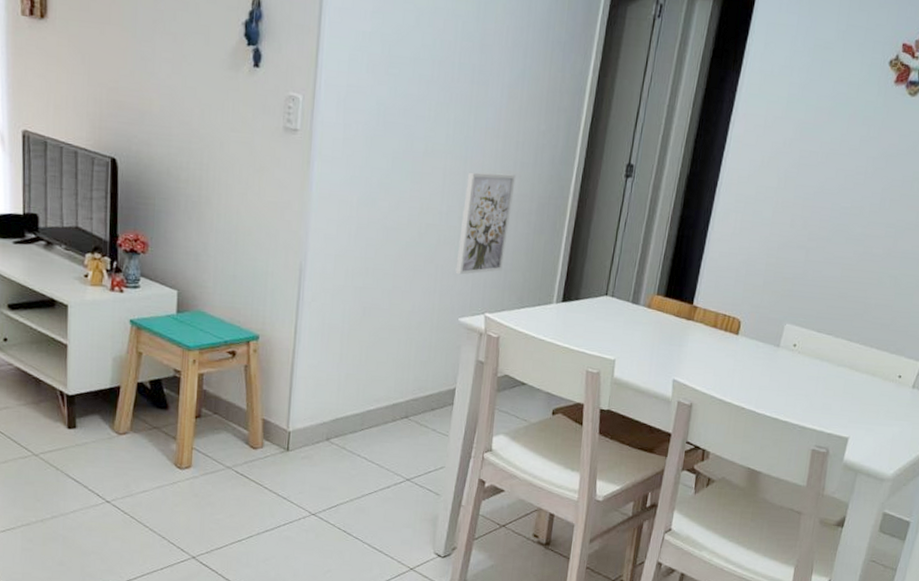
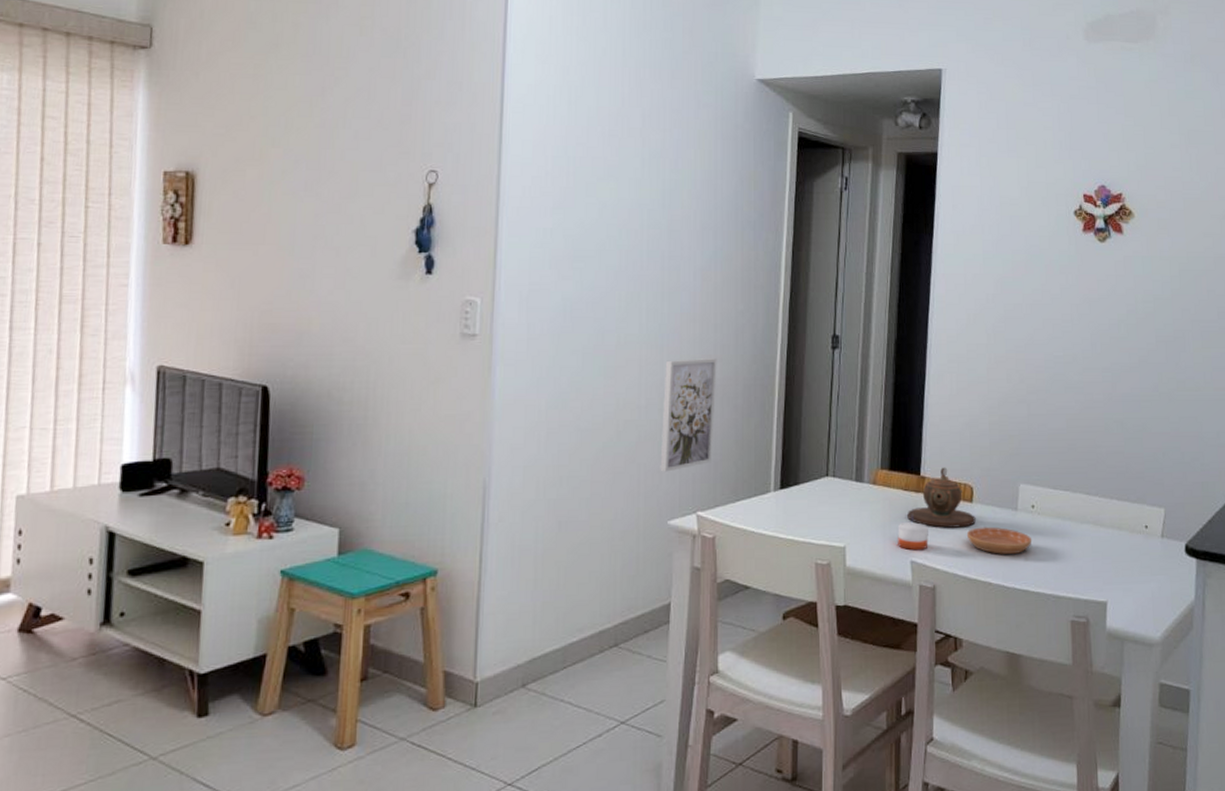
candle: none [663,345,693,372] -> present [898,521,929,551]
teapot: none [675,300,739,356] -> present [907,467,976,528]
saucer: none [728,357,789,386] -> present [967,527,1032,554]

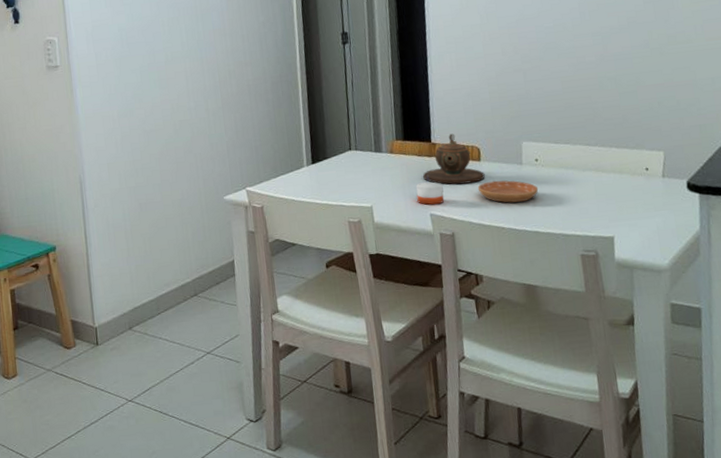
wall art: present [660,358,717,472] -> none [206,63,253,159]

